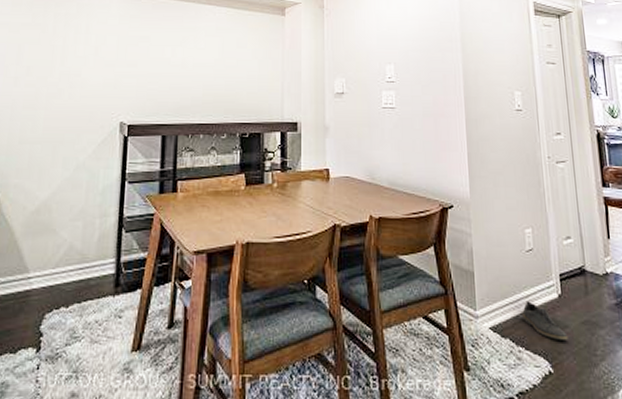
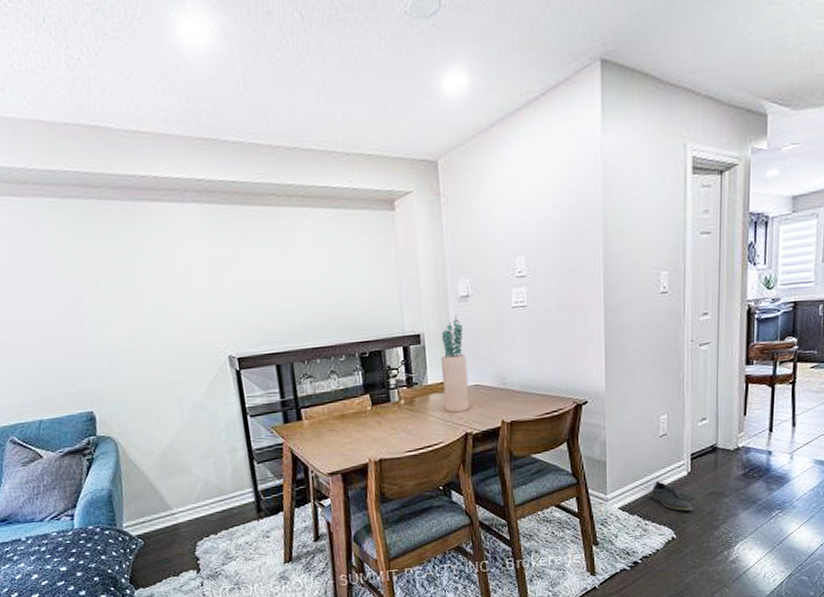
vase: none [315,109,340,203] -> present [441,315,470,413]

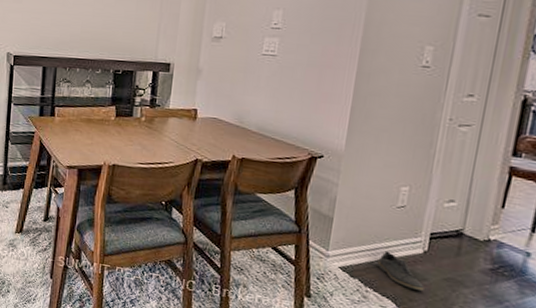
vase: present [441,315,470,413] -> none [181,52,212,140]

